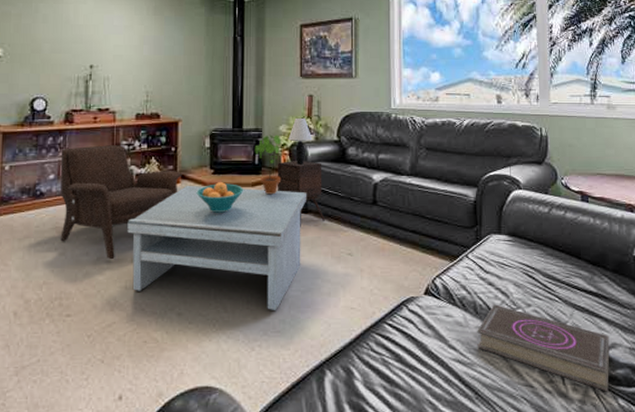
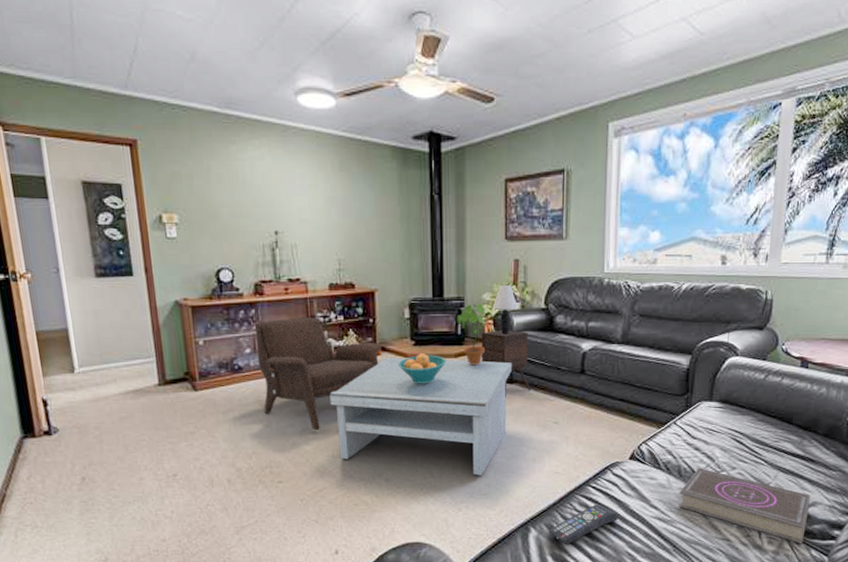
remote control: none [345,343,417,391] -> present [548,503,618,545]

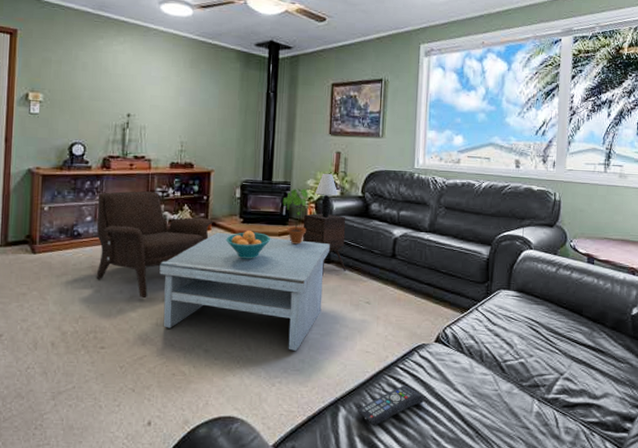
book: present [679,468,811,544] -> none [481,354,603,436]

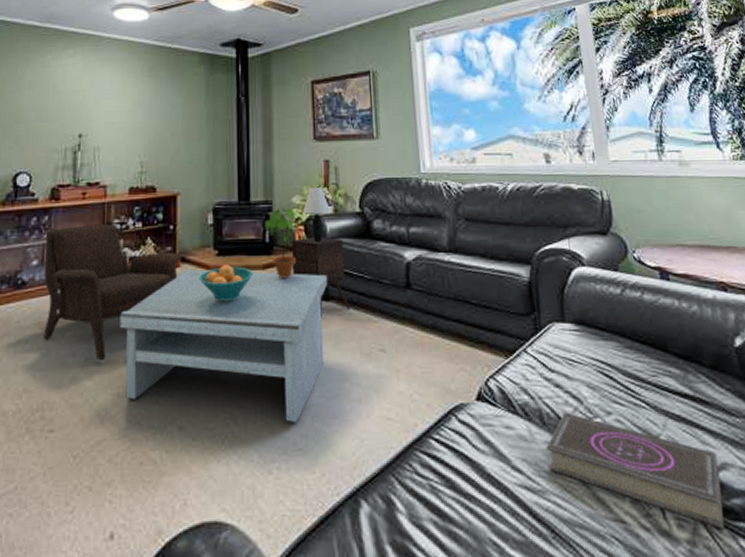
remote control: present [357,385,424,426] -> none [384,464,473,527]
book: none [481,354,603,436] -> present [546,412,725,530]

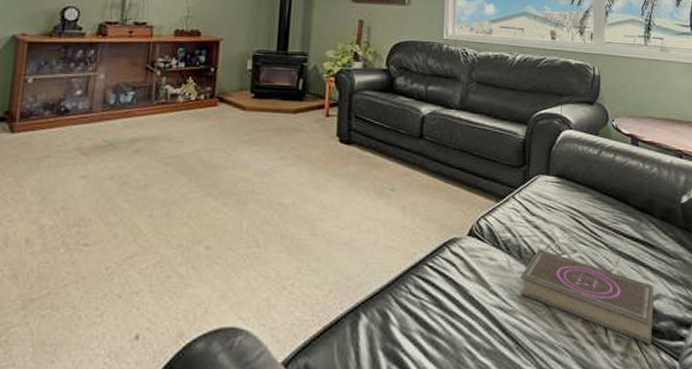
armchair: present [43,224,182,361] -> none [83,61,221,186]
coffee table: present [120,269,328,422] -> none [157,108,352,247]
fruit bowl: present [198,265,254,302] -> none [234,107,285,140]
potted plant: present [264,207,296,279] -> none [299,59,328,123]
side table: present [292,237,350,318] -> none [321,88,369,159]
table lamp: present [303,186,331,242] -> none [335,43,361,93]

